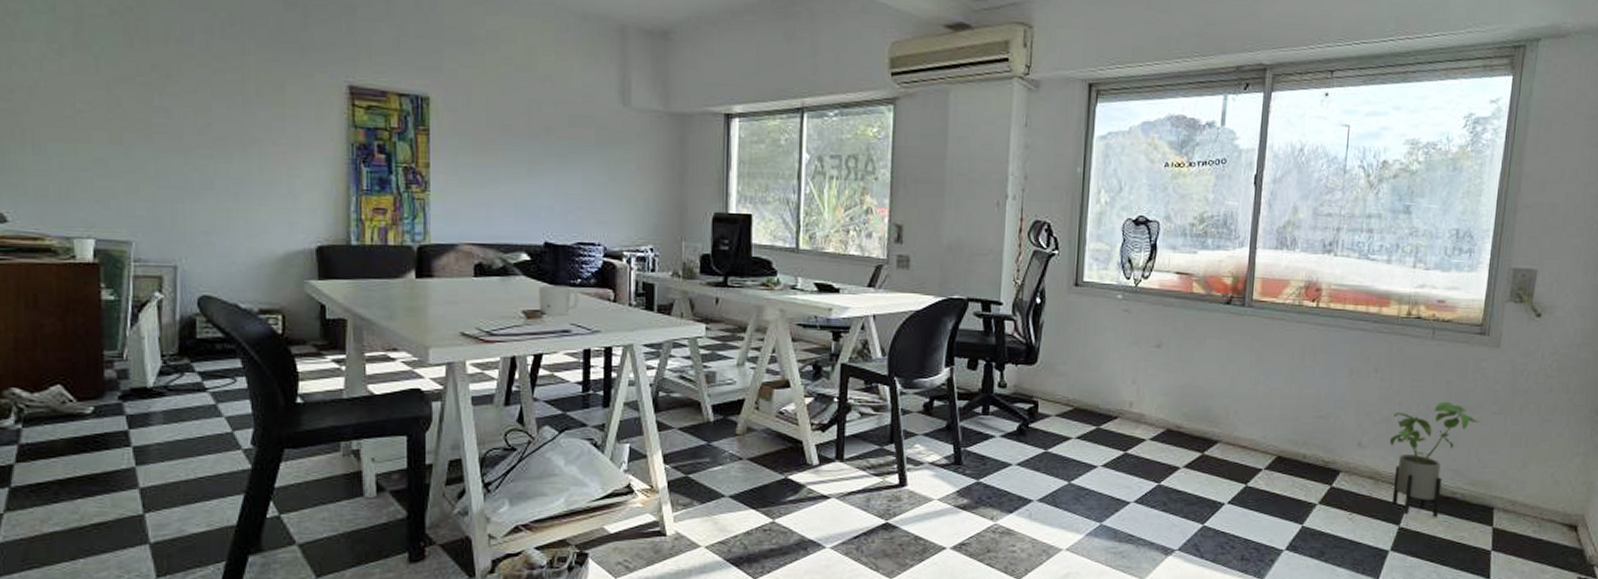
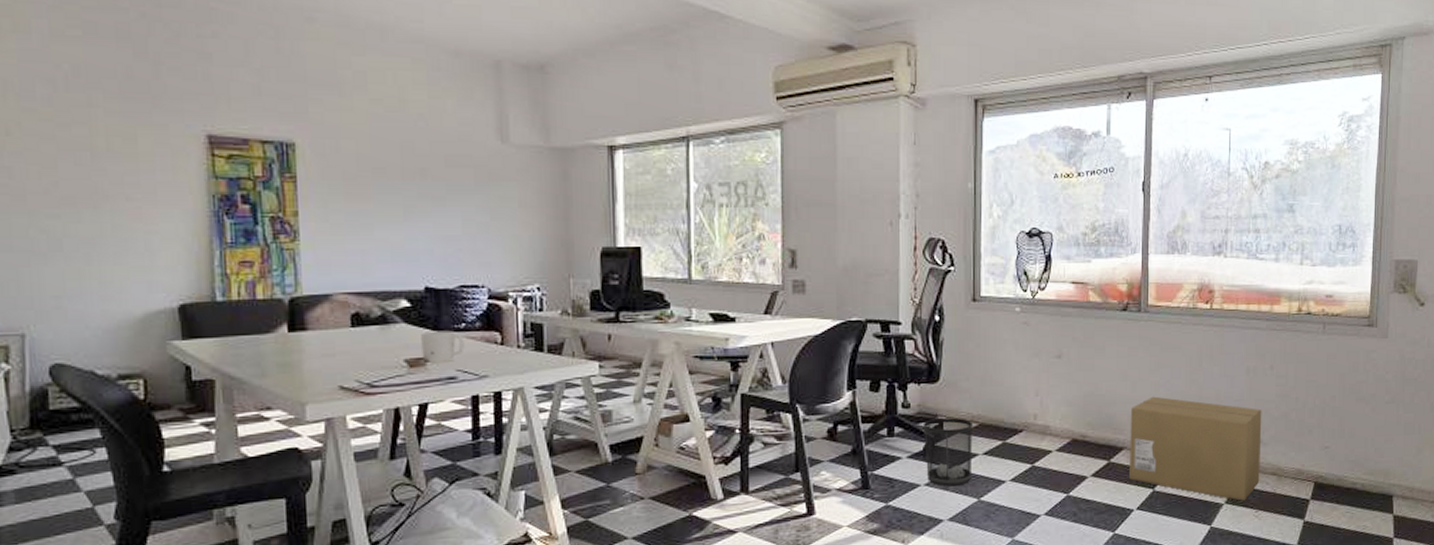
waste bin: none [1018,400,1068,468] -> present [923,418,973,486]
box: none [1222,392,1363,503] -> present [1129,396,1262,501]
house plant: present [1390,401,1479,518] -> none [1290,394,1373,510]

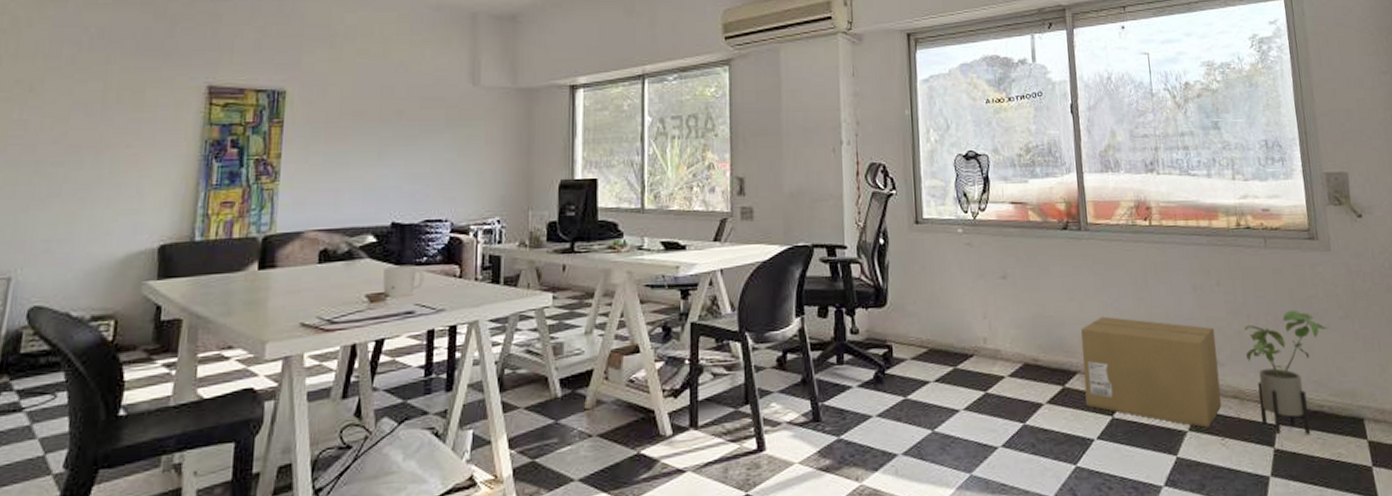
waste bin: present [923,418,973,486] -> none [872,343,924,417]
house plant: none [1290,394,1373,510] -> present [1244,309,1328,436]

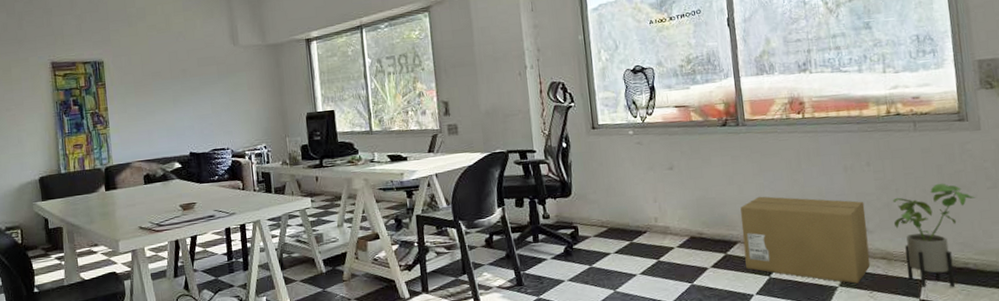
mug: present [383,264,425,299] -> none [189,182,219,207]

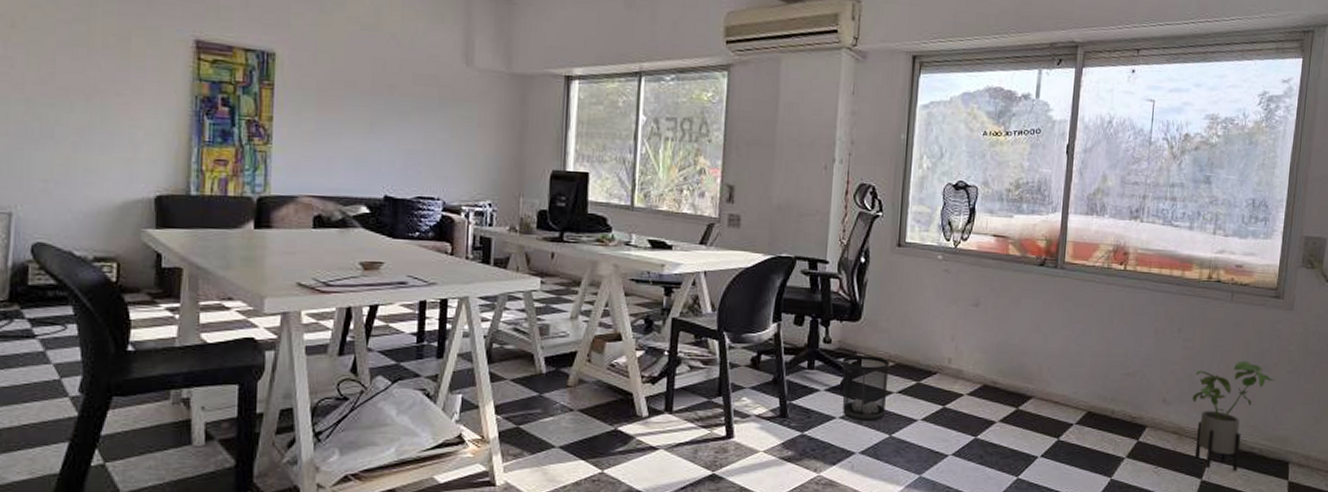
waste bin: none [561,224,607,281] -> present [842,355,889,421]
box: present [740,196,871,284] -> none [1036,349,1168,457]

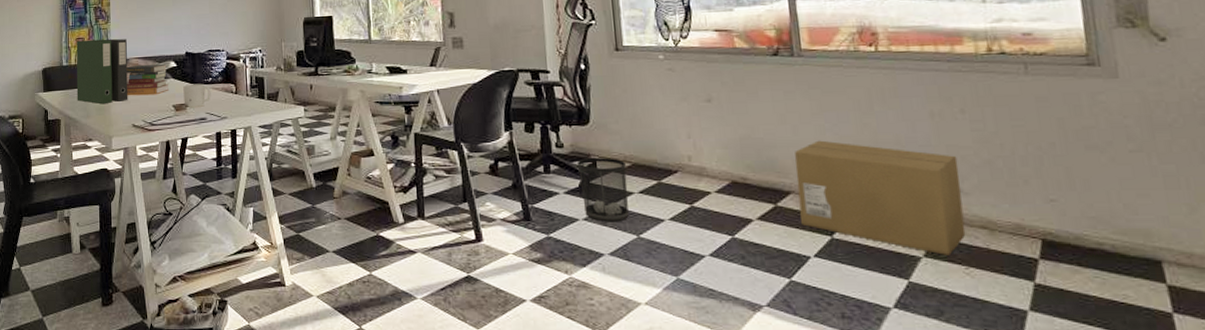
binder: none [211,162,296,253] -> present [76,38,128,104]
books: none [292,205,355,247] -> present [126,64,168,95]
mug: none [376,237,417,269] -> present [183,83,211,108]
box: none [1036,349,1168,457] -> present [795,140,966,255]
house plant: present [1193,360,1274,472] -> none [996,140,1112,273]

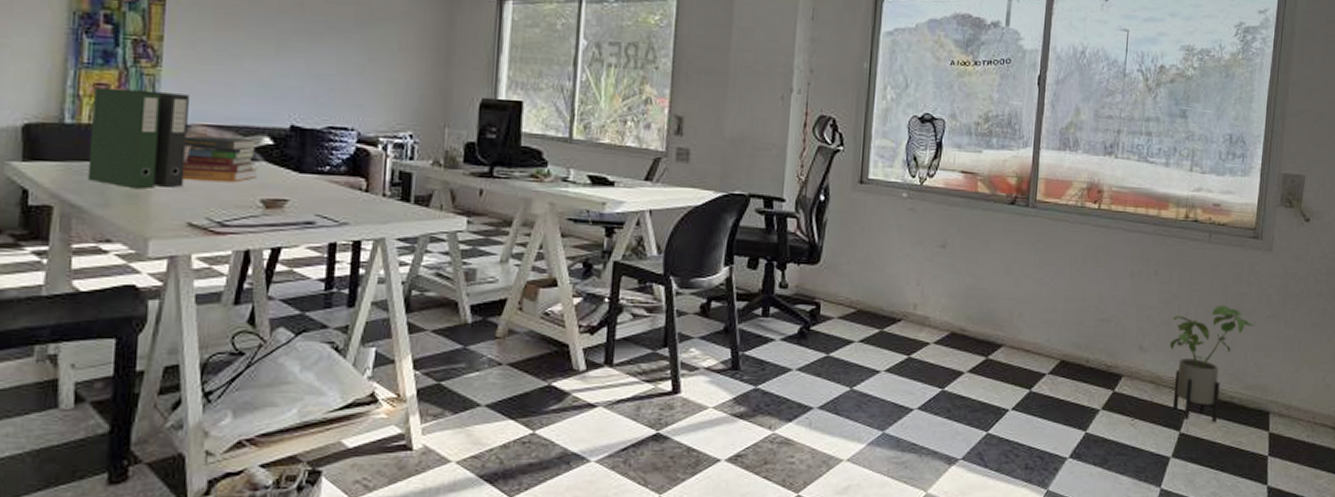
mug: present [183,83,211,108] -> none [280,171,327,207]
waste bin: present [577,158,629,222] -> none [799,301,851,373]
box: present [795,140,966,255] -> none [1006,294,1144,408]
house plant: none [996,140,1112,273] -> present [1170,304,1254,423]

